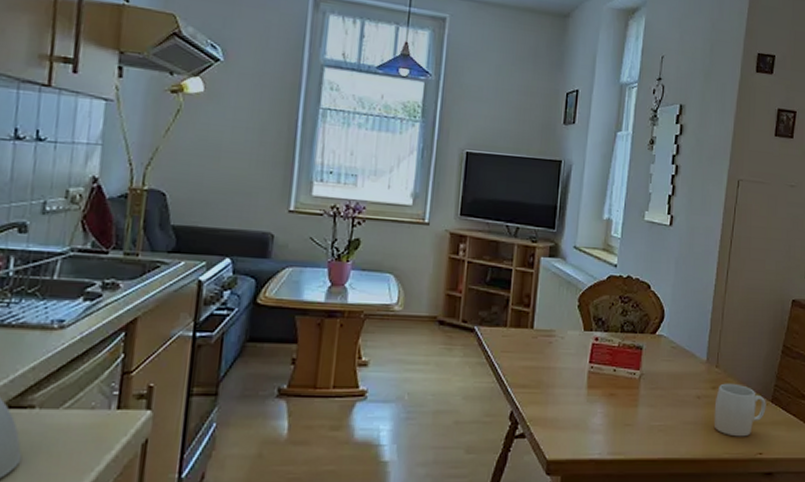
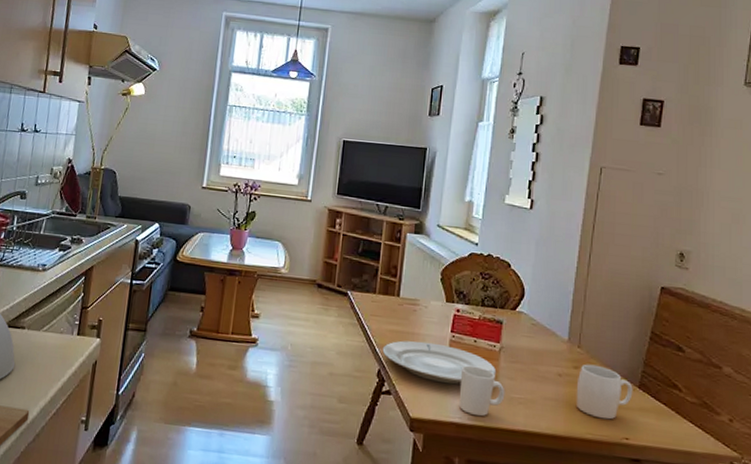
plate: none [515,376,637,419] -> present [382,340,497,385]
mug: none [598,397,646,450] -> present [458,365,505,417]

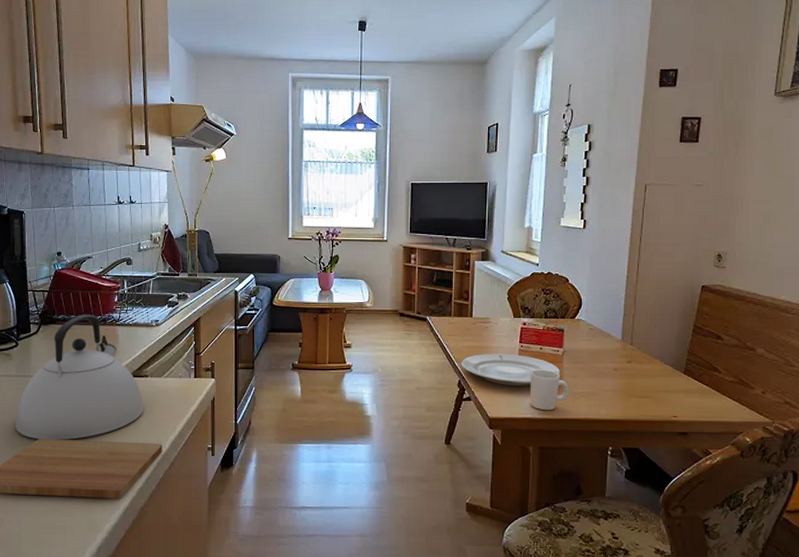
mug: present [575,364,633,420] -> none [630,358,679,403]

